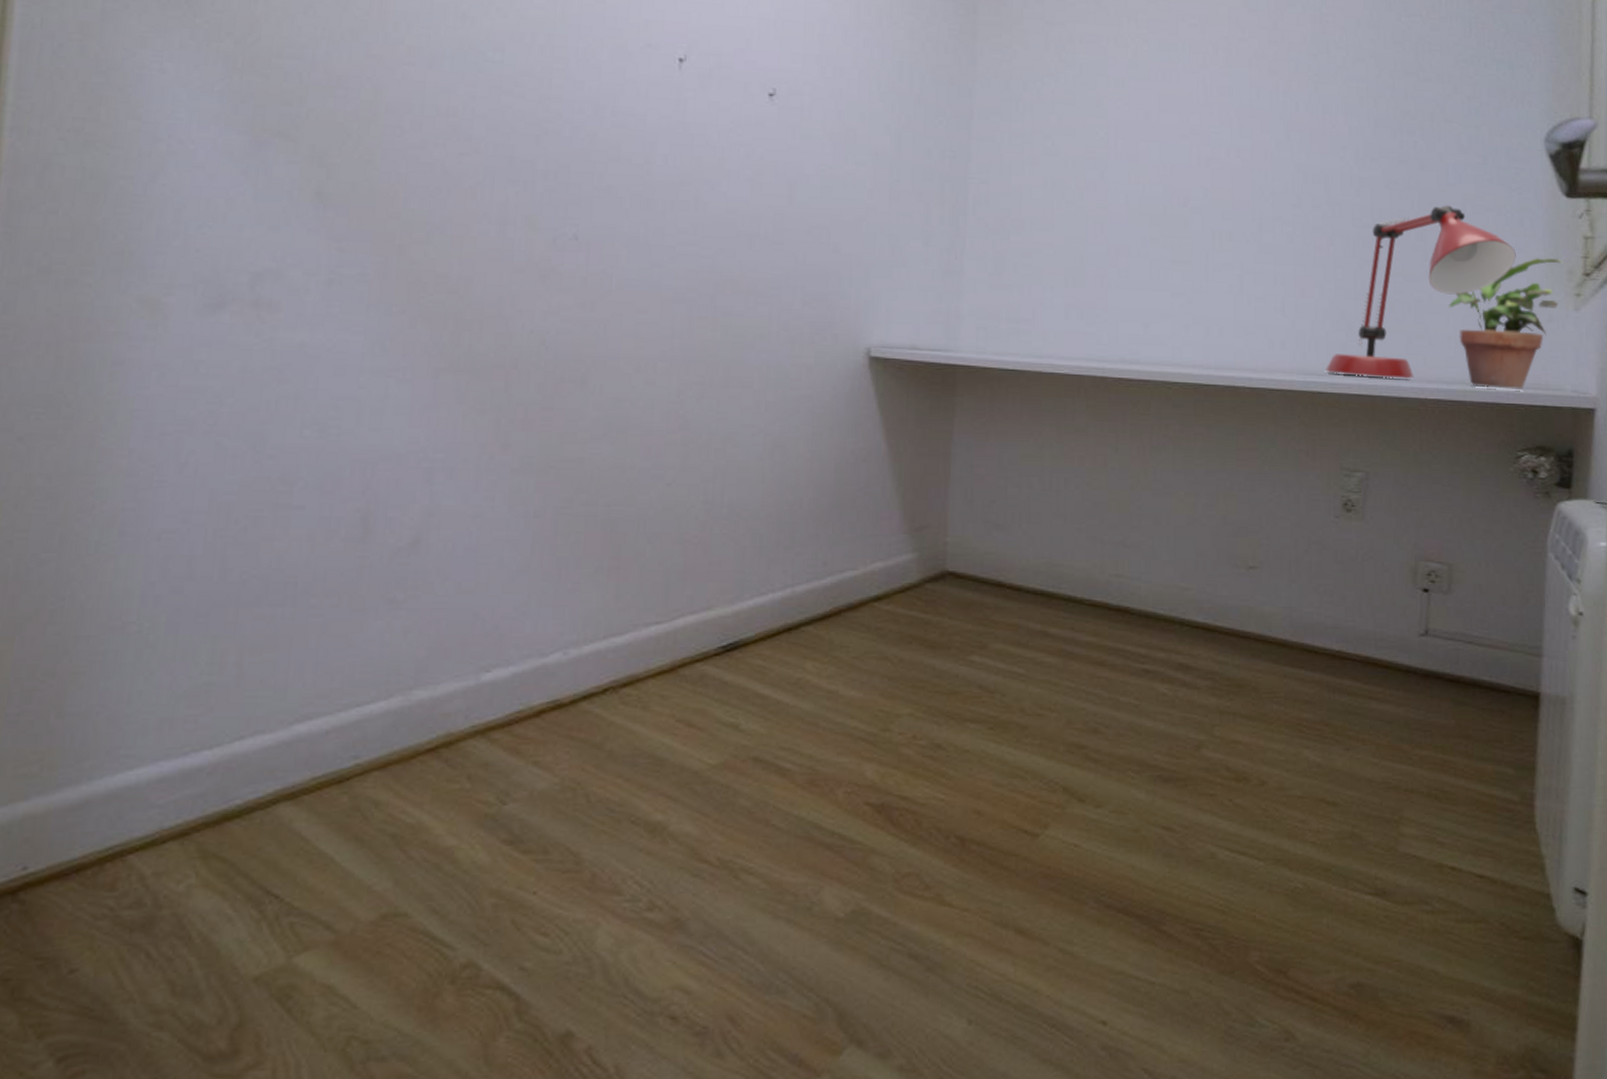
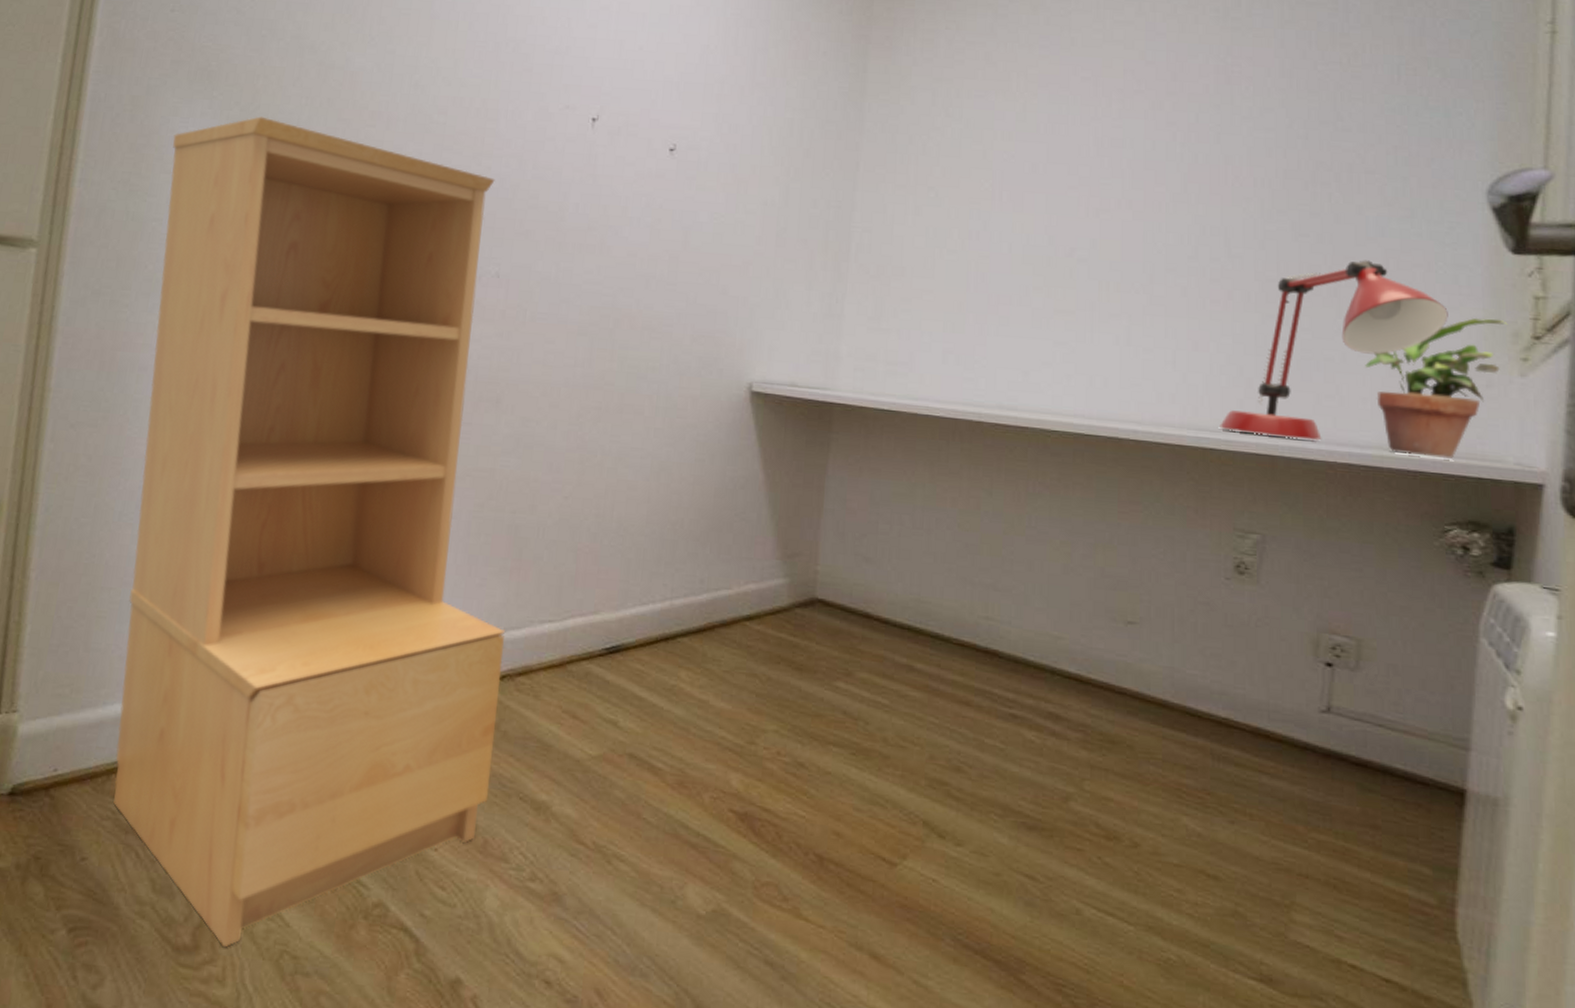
bookshelf: none [109,50,606,1046] -> present [113,116,506,948]

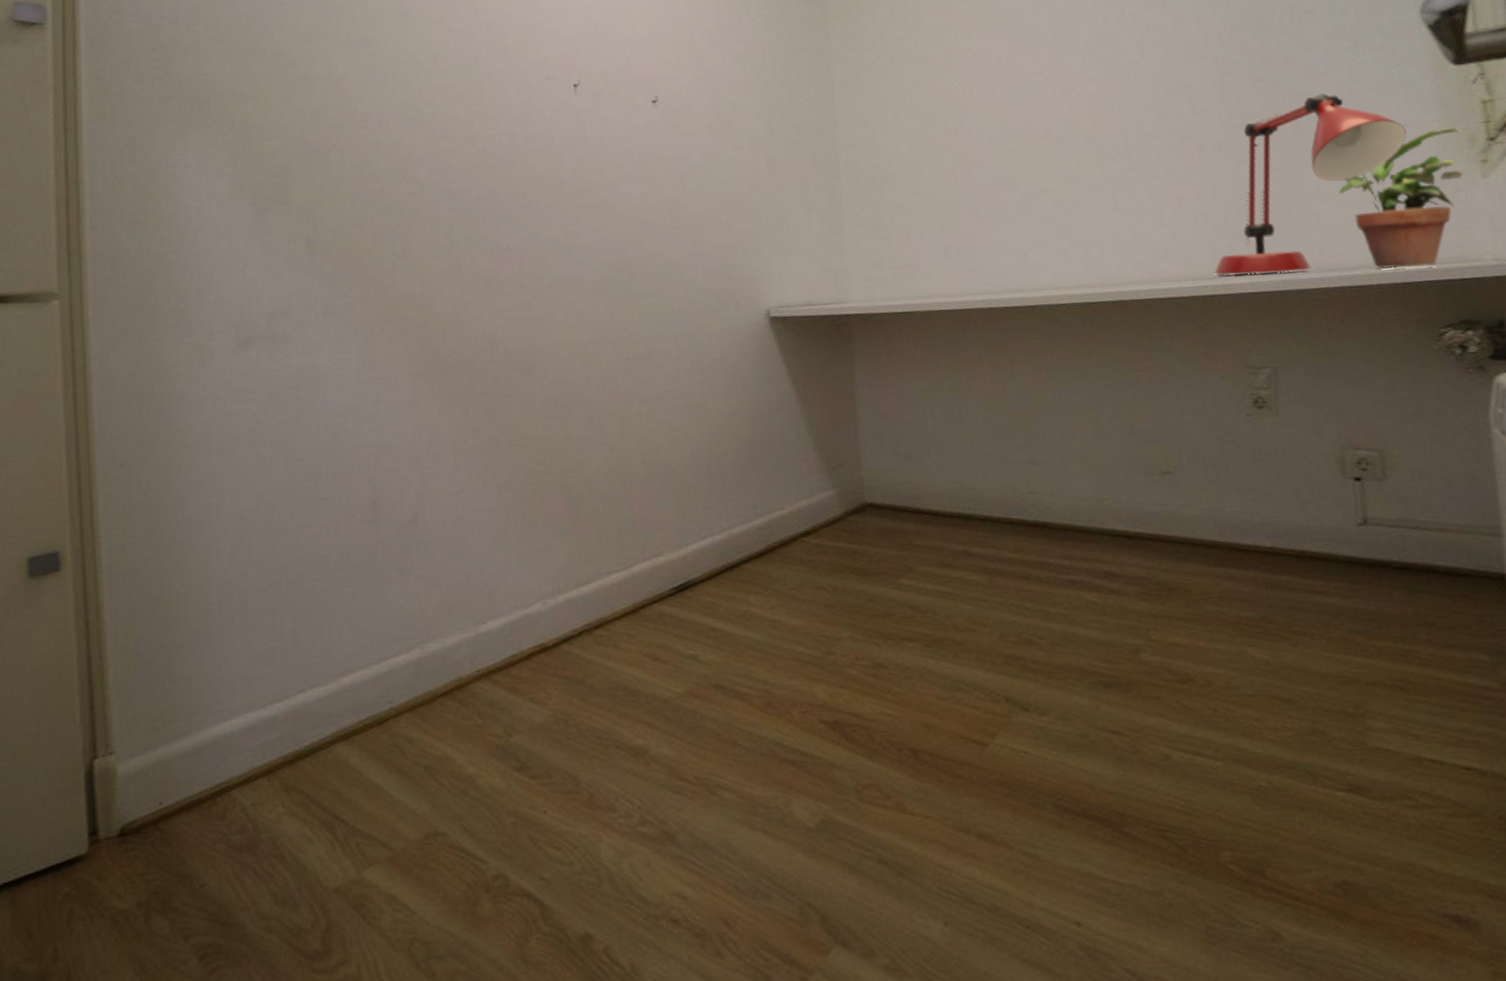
bookshelf: present [113,116,506,948] -> none [174,136,587,947]

